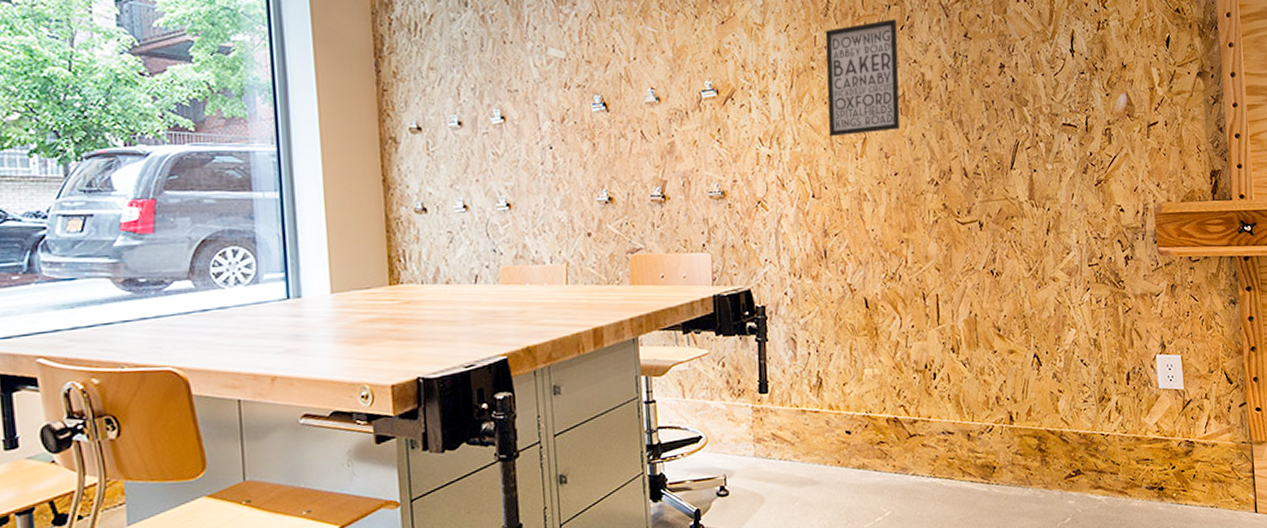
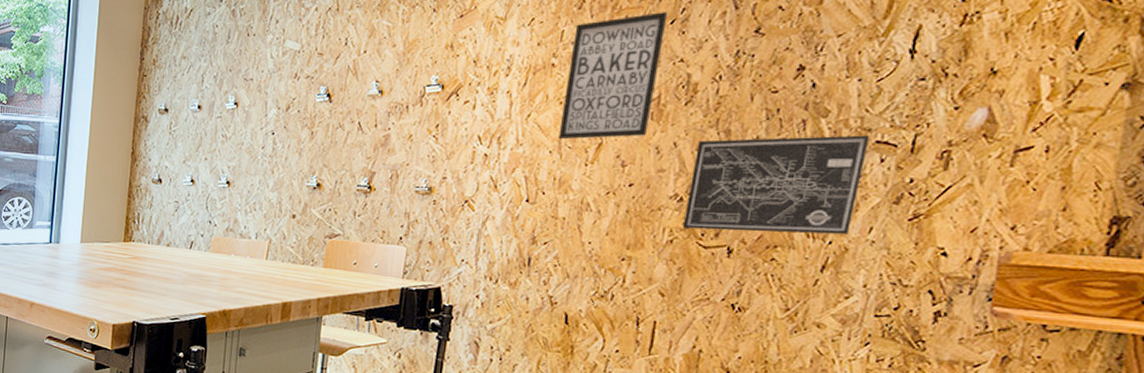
wall art: none [940,119,1060,209] -> present [682,135,870,235]

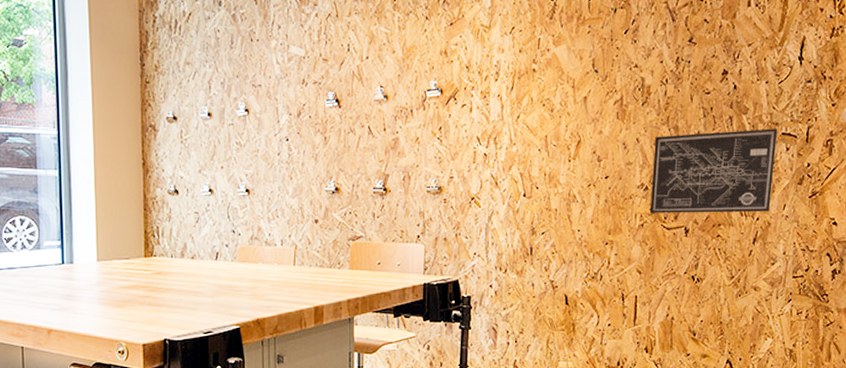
wall art: present [558,12,669,140] -> none [545,23,622,139]

